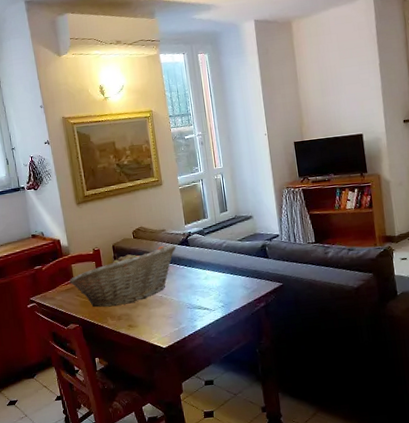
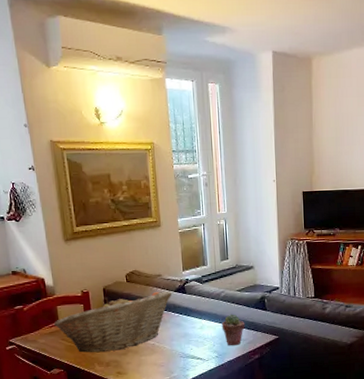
potted succulent: none [225,263,249,295] -> present [221,314,245,346]

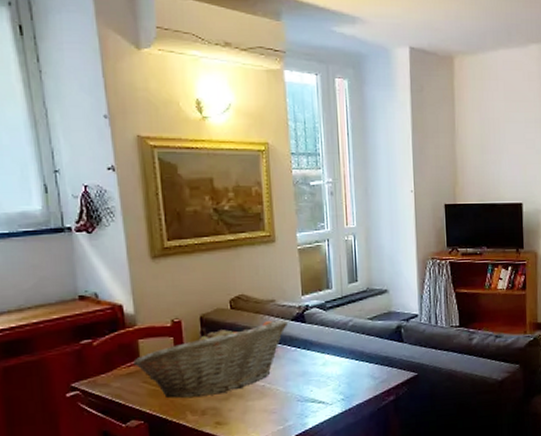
potted succulent: present [221,314,245,346] -> none [349,347,378,386]

